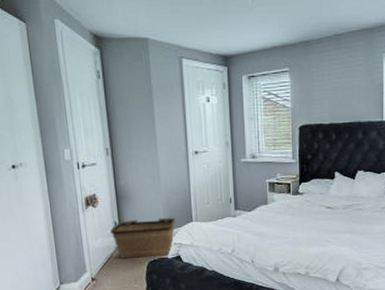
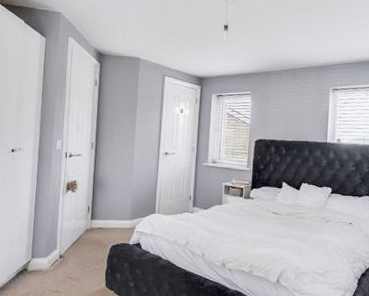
bicycle basket: present [110,217,176,259] -> none [83,206,141,242]

